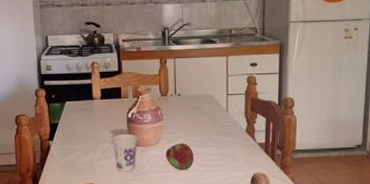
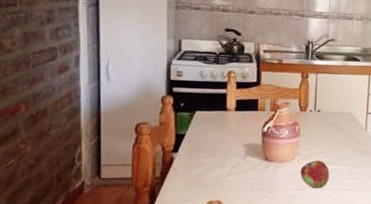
cup: present [111,133,138,172] -> none [243,148,272,189]

